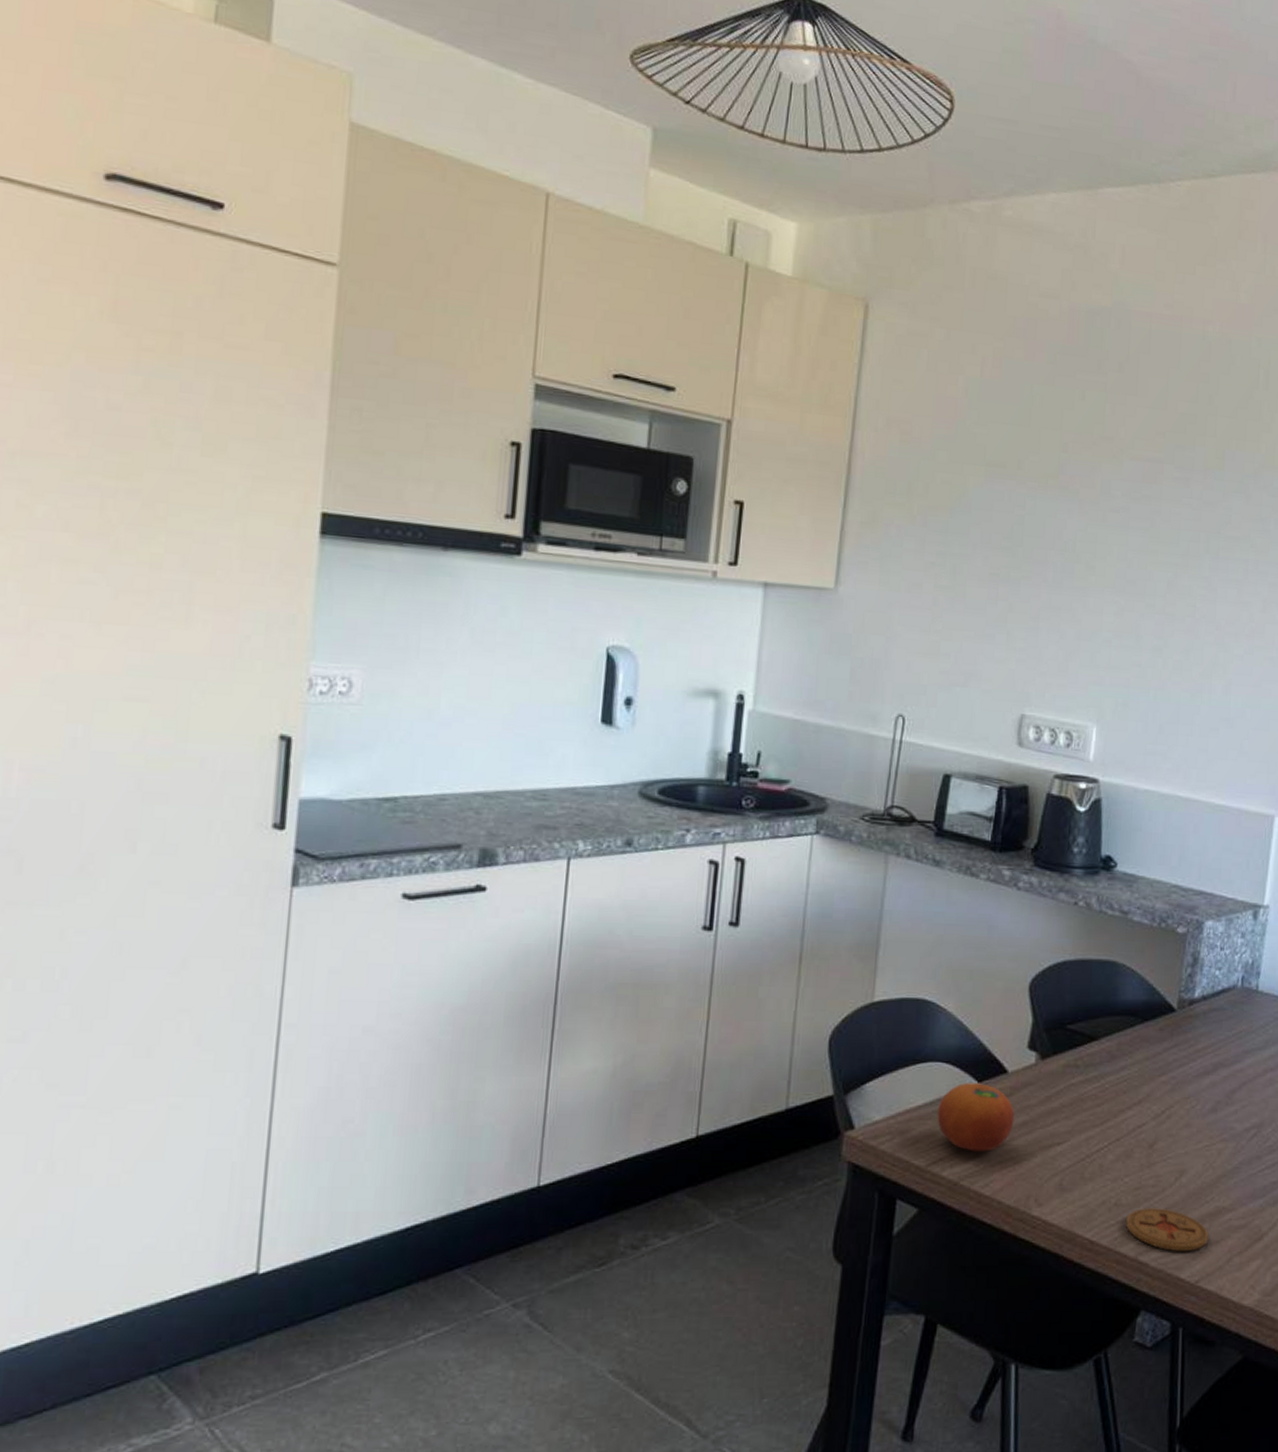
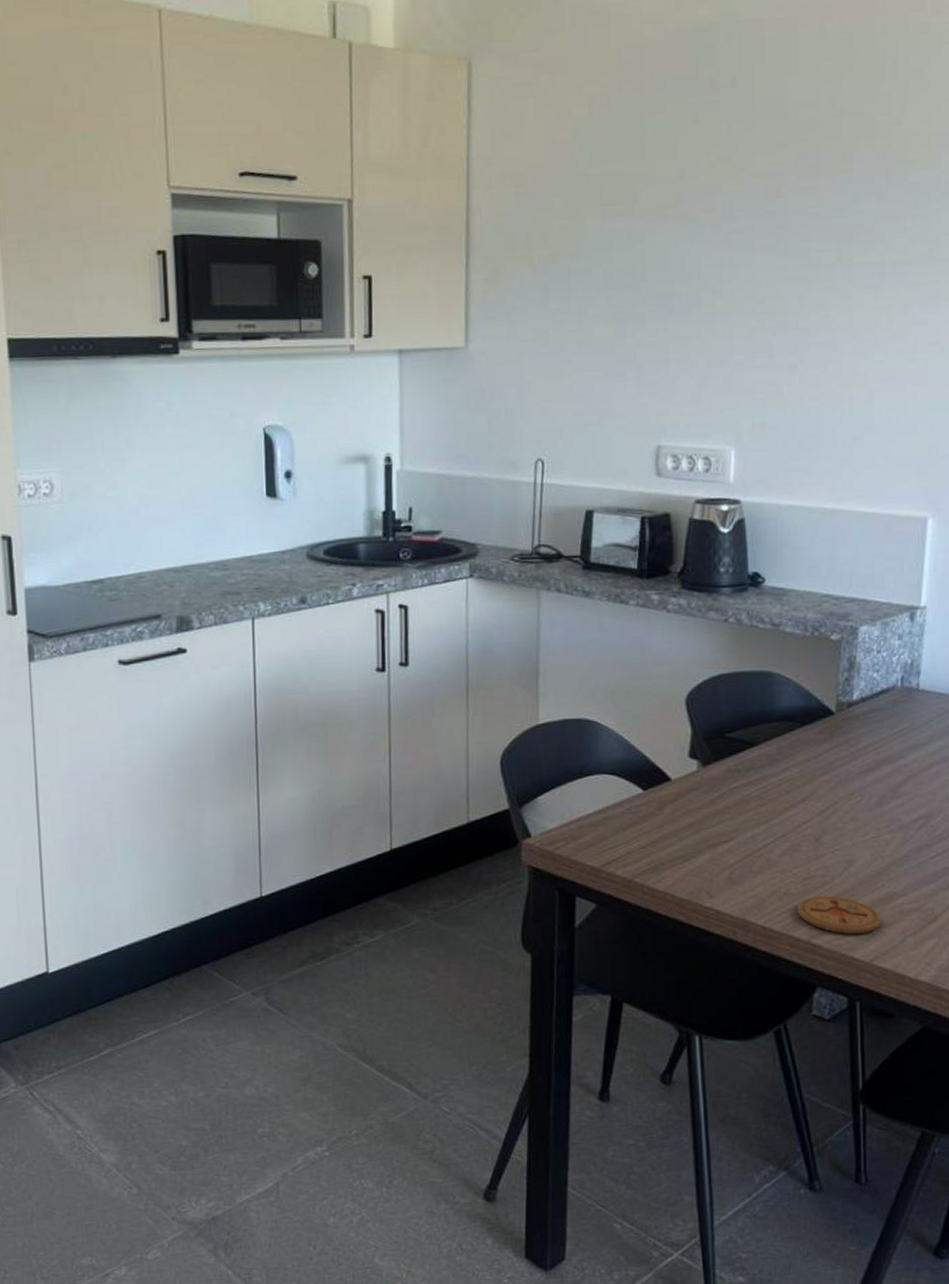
fruit: present [937,1083,1015,1152] -> none [607,791,681,852]

